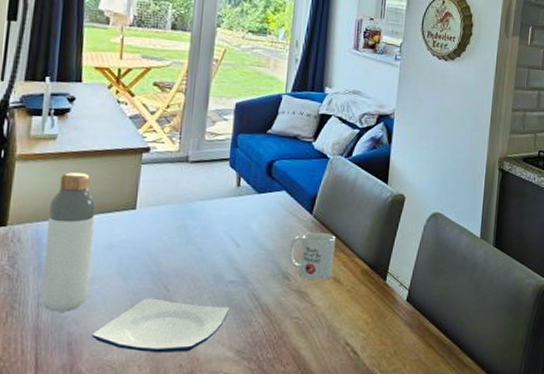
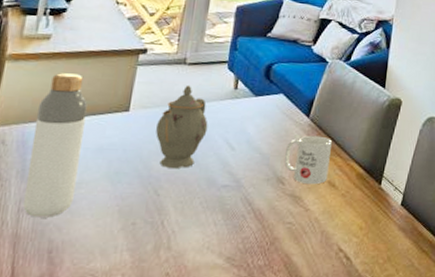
plate: present [92,298,230,353] -> none [75,203,222,261]
teapot: none [163,182,213,265] -> present [156,85,208,168]

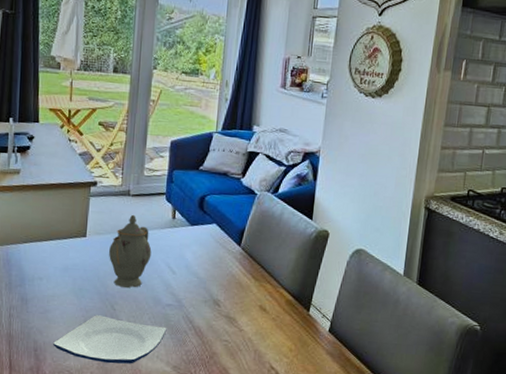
bottle: present [22,73,88,218] -> none [12,203,53,323]
plate: none [75,203,222,261] -> present [53,315,167,364]
mug: present [284,135,333,185] -> none [219,263,263,308]

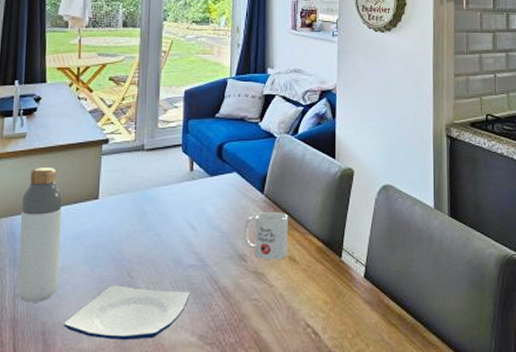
bottle: none [12,203,53,323] -> present [17,168,62,302]
teapot: present [109,214,152,288] -> none [124,170,170,251]
mug: none [219,263,263,308] -> present [243,211,289,261]

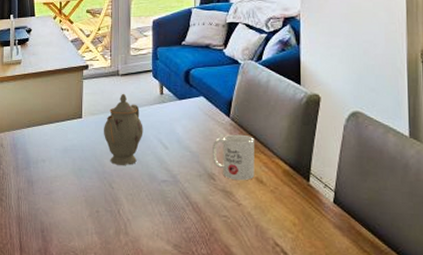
bottle: present [17,168,62,302] -> none [20,90,53,204]
plate: present [64,285,191,341] -> none [58,194,165,244]
teapot: none [124,170,170,251] -> present [104,93,143,165]

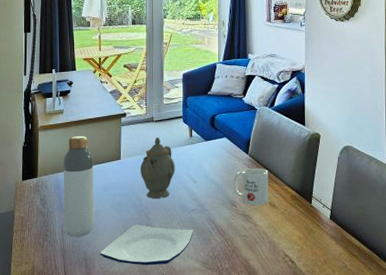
bottle: none [20,90,53,204] -> present [63,136,94,237]
plate: none [58,194,165,244] -> present [100,224,194,266]

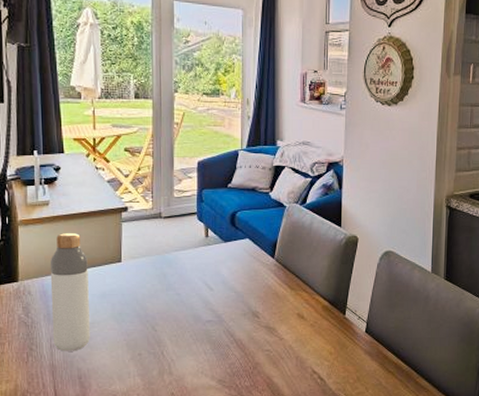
plate: present [100,224,194,266] -> none [97,337,209,384]
teapot: present [140,137,175,199] -> none [146,236,188,308]
mug: present [233,168,269,206] -> none [256,274,298,317]

